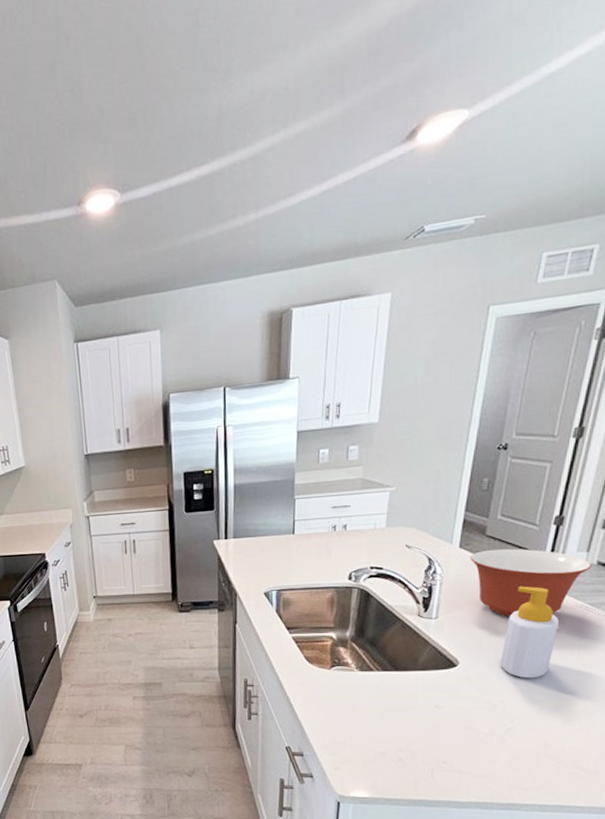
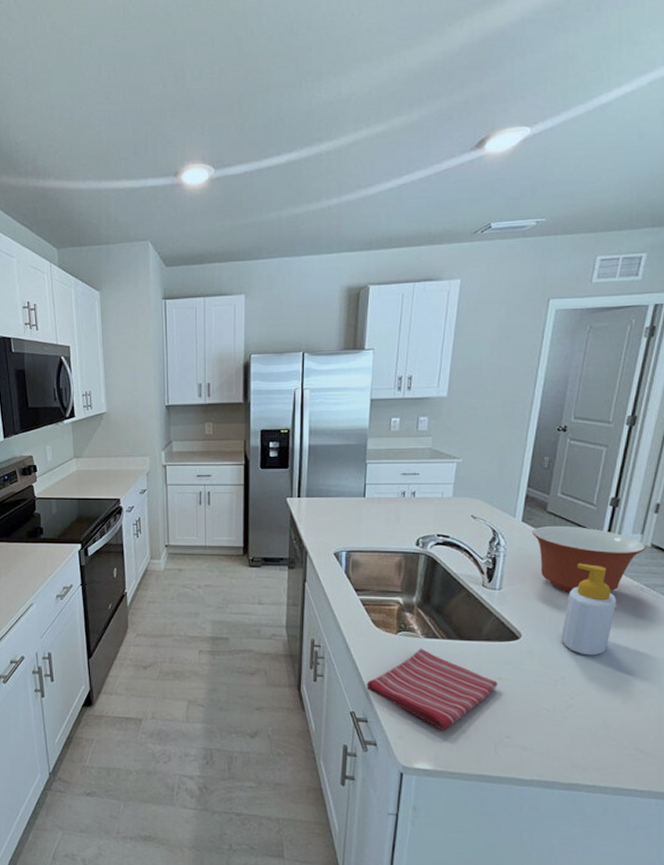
dish towel: none [301,681,435,760] -> present [366,648,498,730]

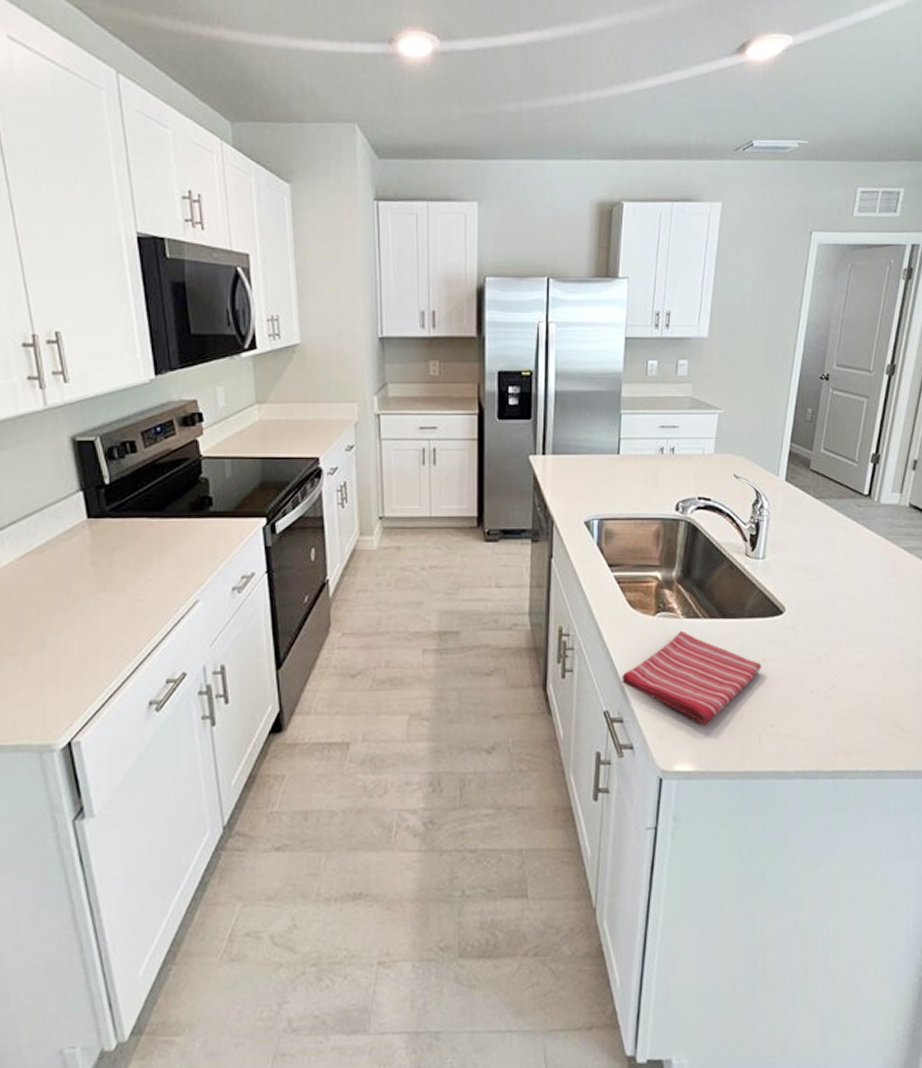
mixing bowl: present [532,525,646,593] -> none [796,485,905,559]
soap bottle: present [561,563,617,656] -> none [824,526,878,628]

